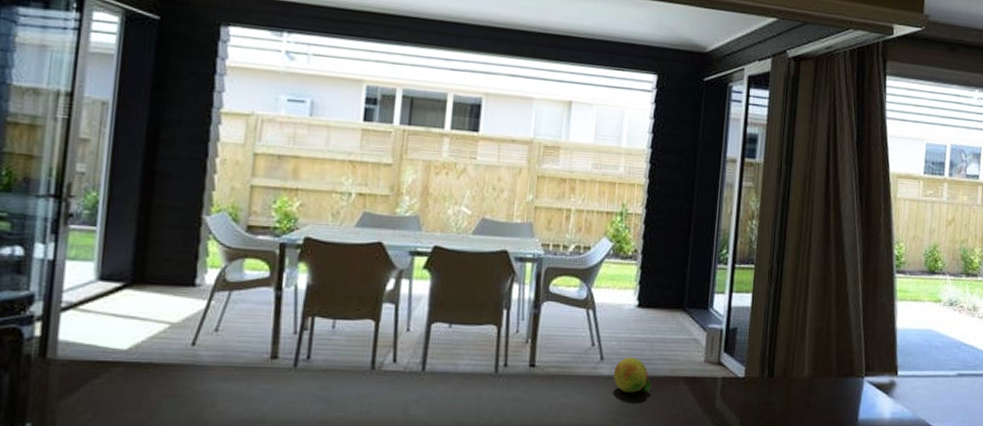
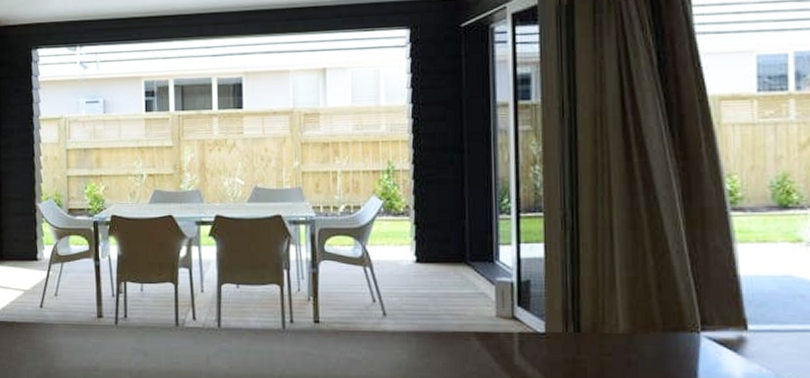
fruit: present [613,357,652,393] -> none [398,313,440,349]

